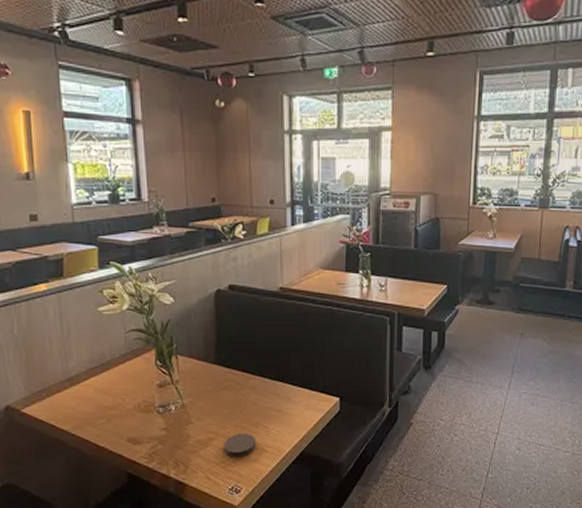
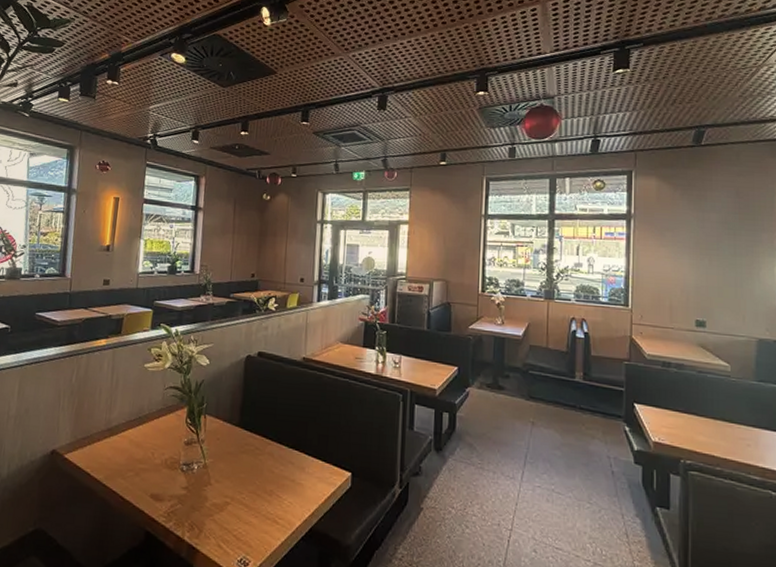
coaster: present [223,433,257,457] -> none [237,500,269,526]

